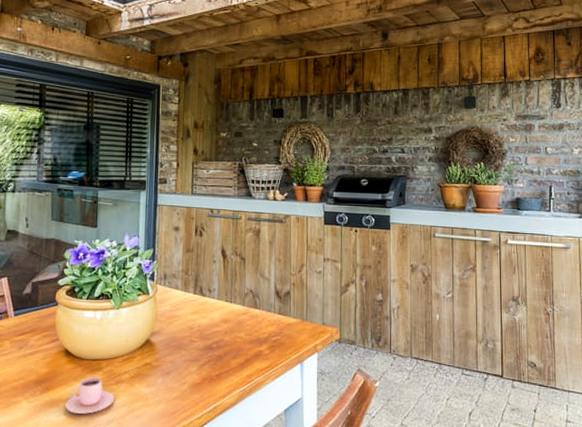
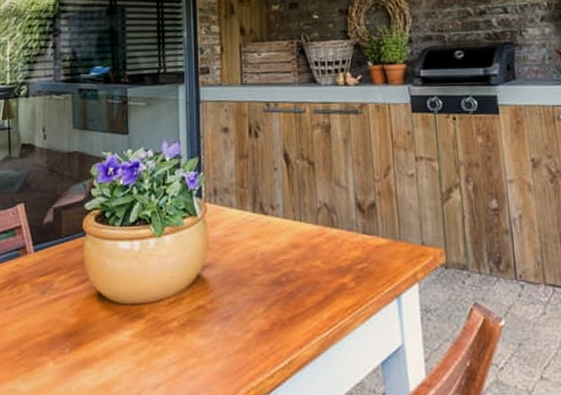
teacup: present [65,377,115,414] -> none [101,327,162,376]

